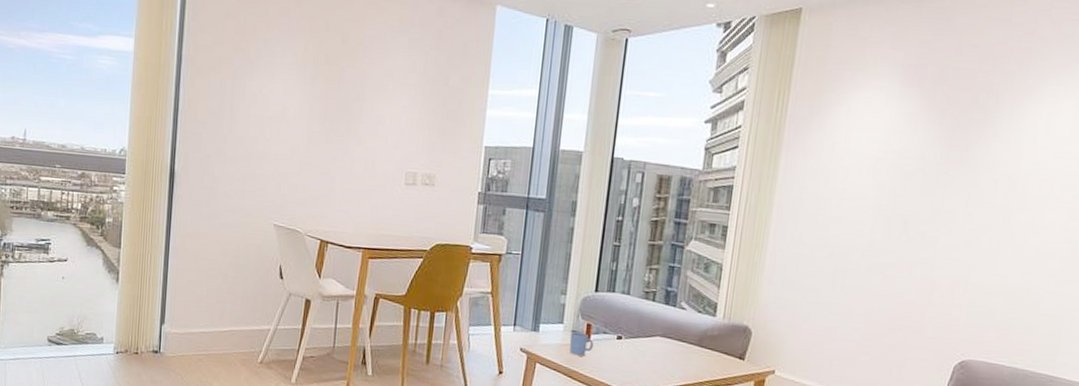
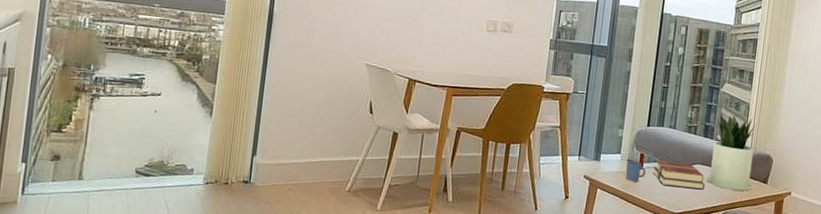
books: none [601,331,667,367] -> present [652,160,706,190]
planter: none [666,277,732,369] -> present [705,114,757,191]

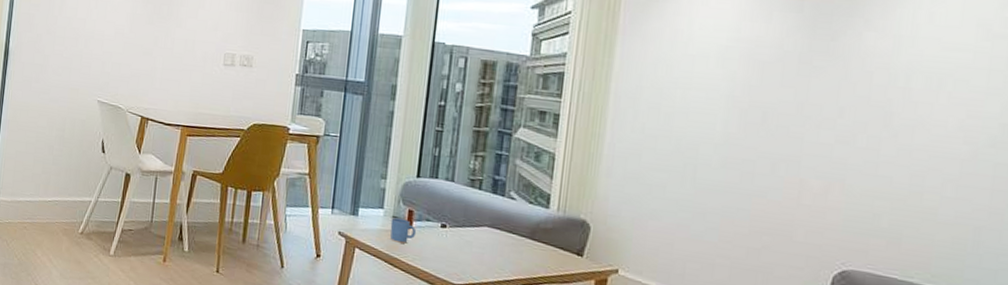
books: present [652,160,706,190] -> none [424,219,496,259]
planter: present [705,114,757,191] -> none [495,166,566,264]

